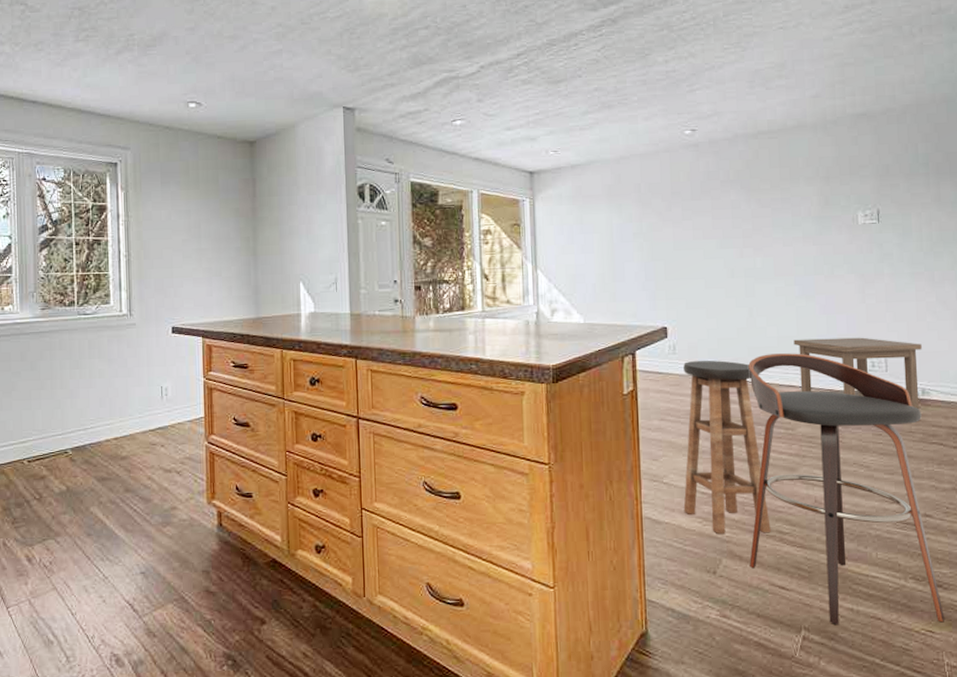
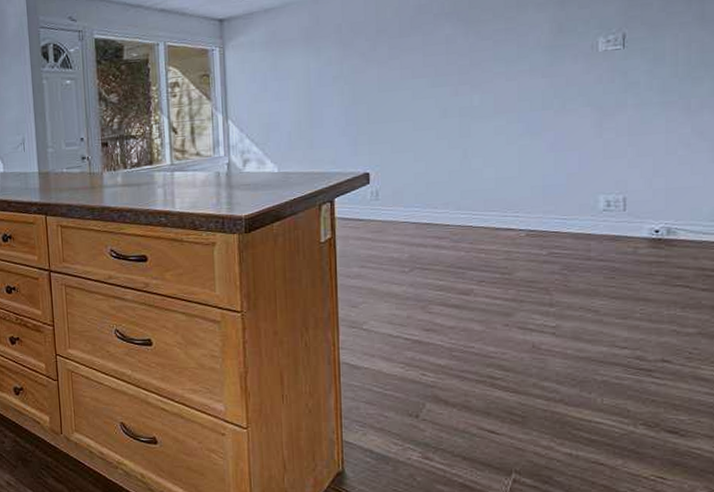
bar stool: present [683,360,771,535] -> none [384,205,481,380]
bar stool: present [748,353,945,624] -> none [456,194,680,469]
side table: present [793,337,922,409] -> none [514,175,670,250]

